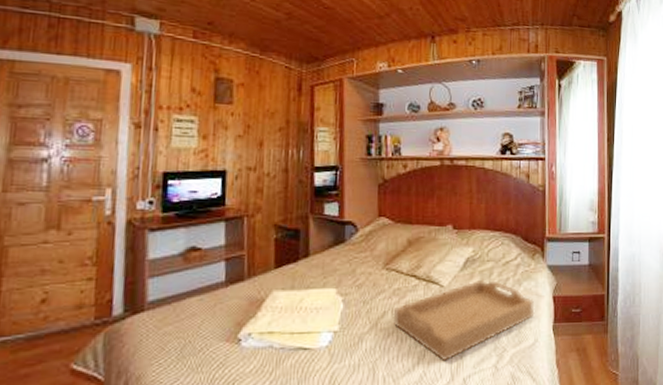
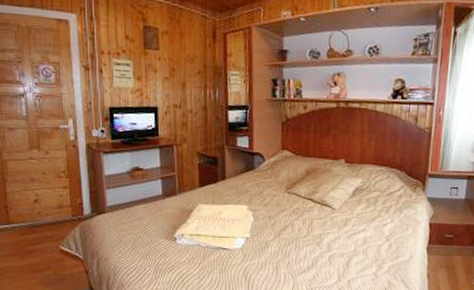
serving tray: present [393,279,535,362] -> none [292,205,413,267]

